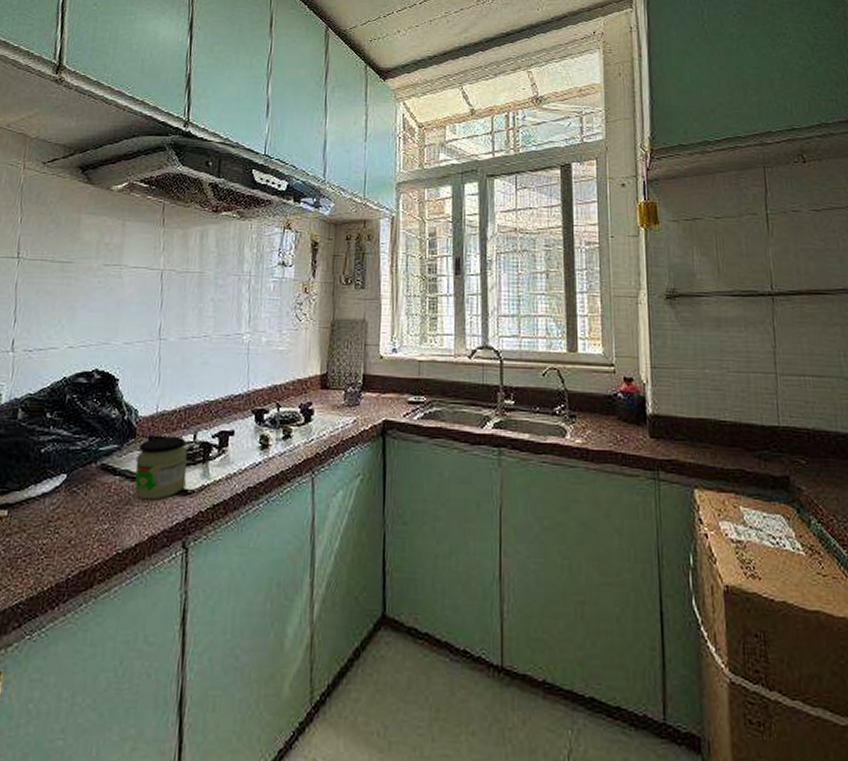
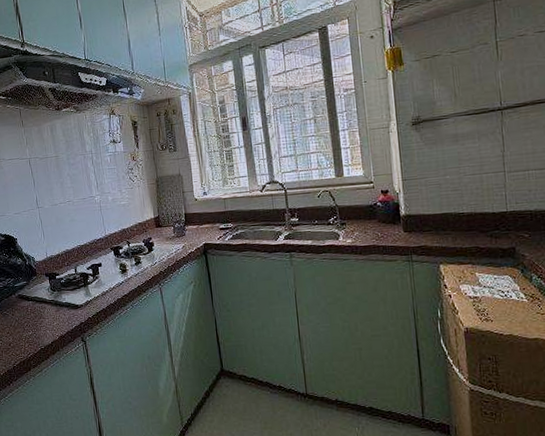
jar: present [134,435,187,500] -> none [40,271,76,314]

